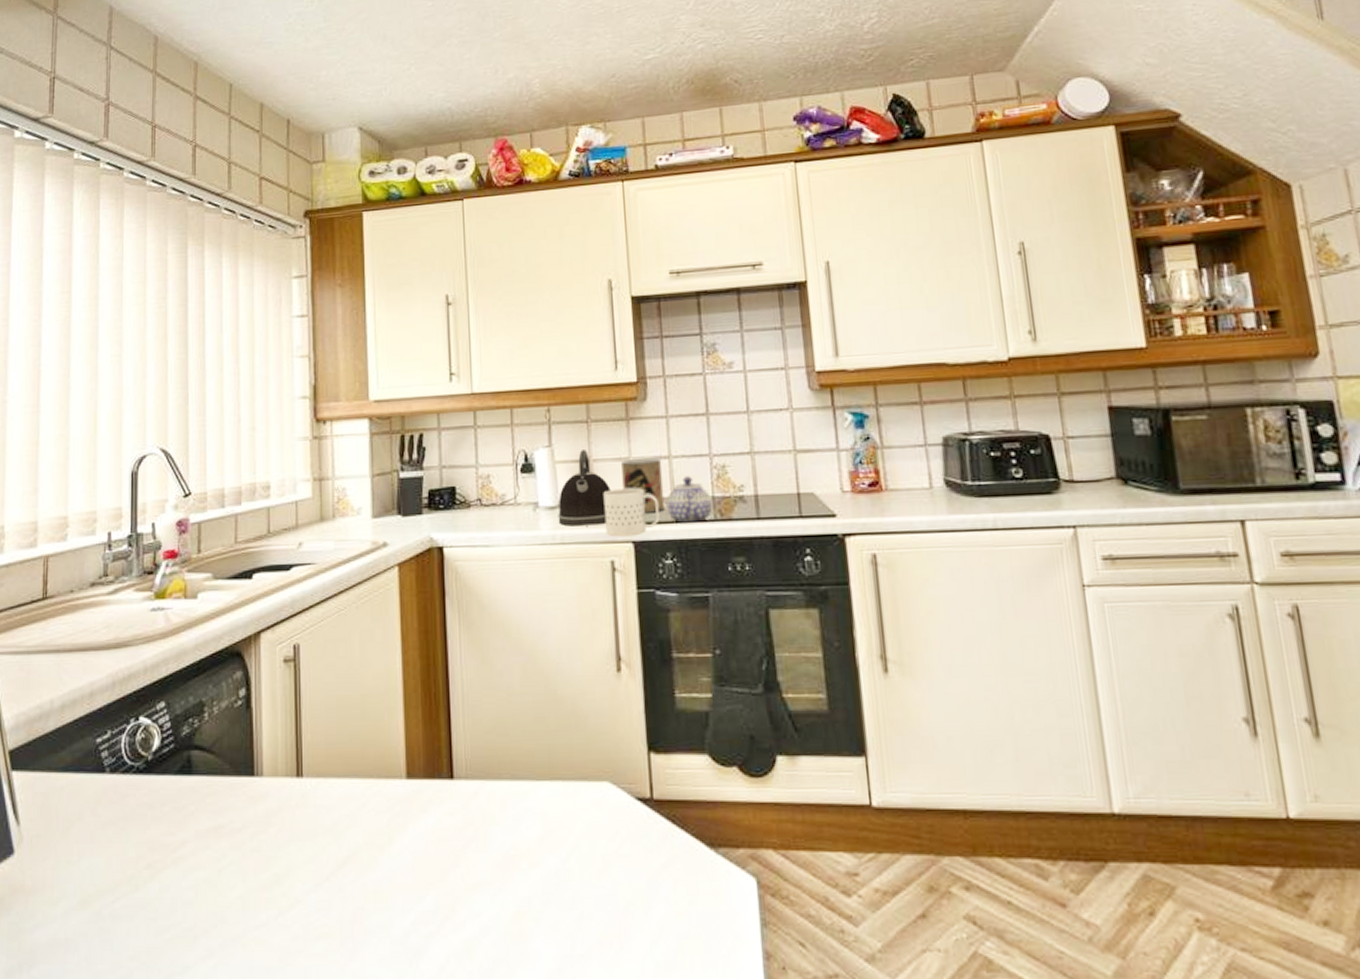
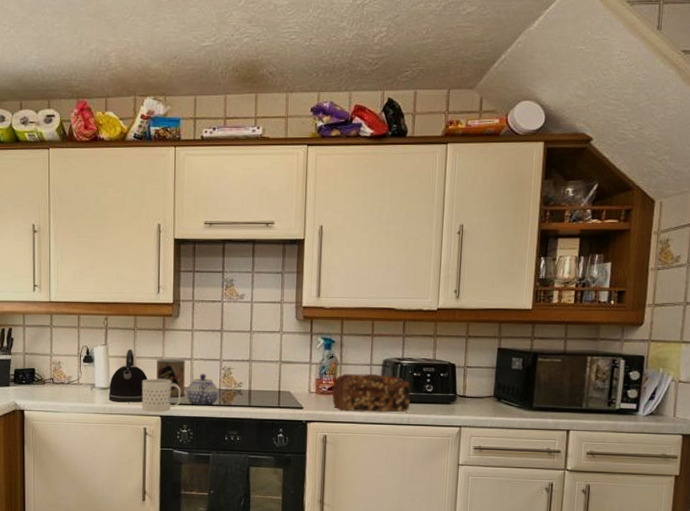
bread loaf: none [874,458,993,517] -> present [331,373,411,413]

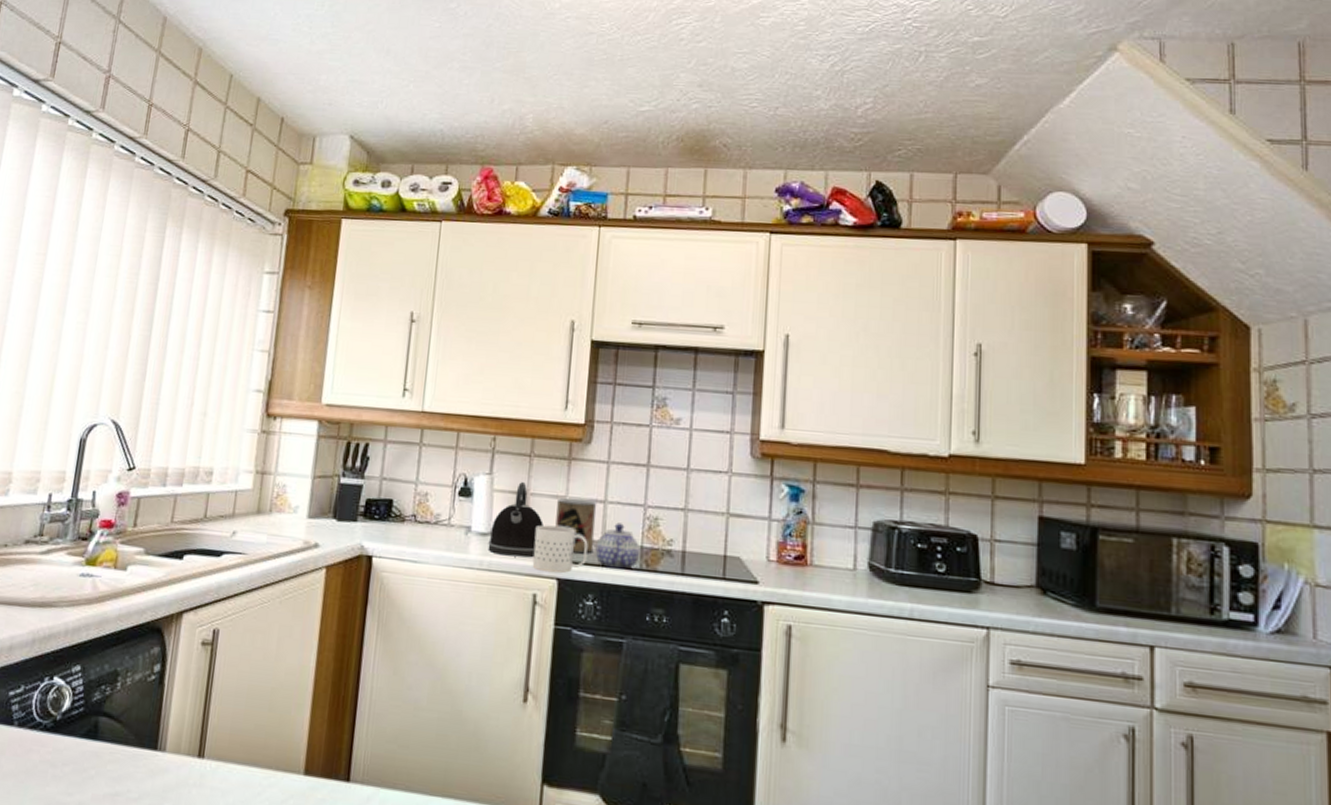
bread loaf: present [331,373,411,413] -> none [799,537,914,600]

